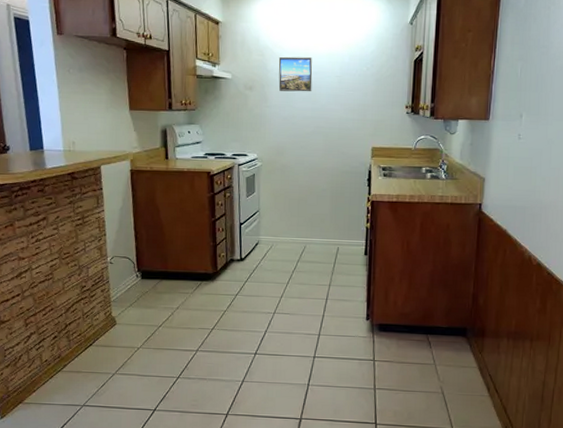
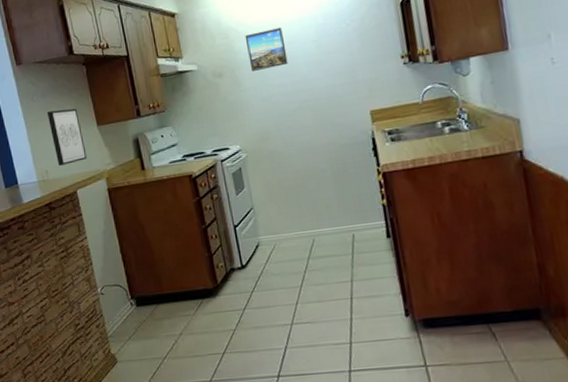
wall art: none [81,86,115,140] -> present [46,108,87,166]

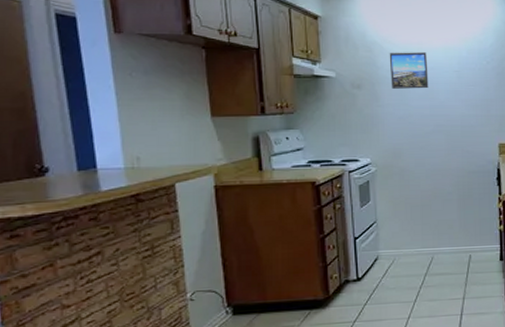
wall art: present [46,108,87,166] -> none [148,92,194,154]

